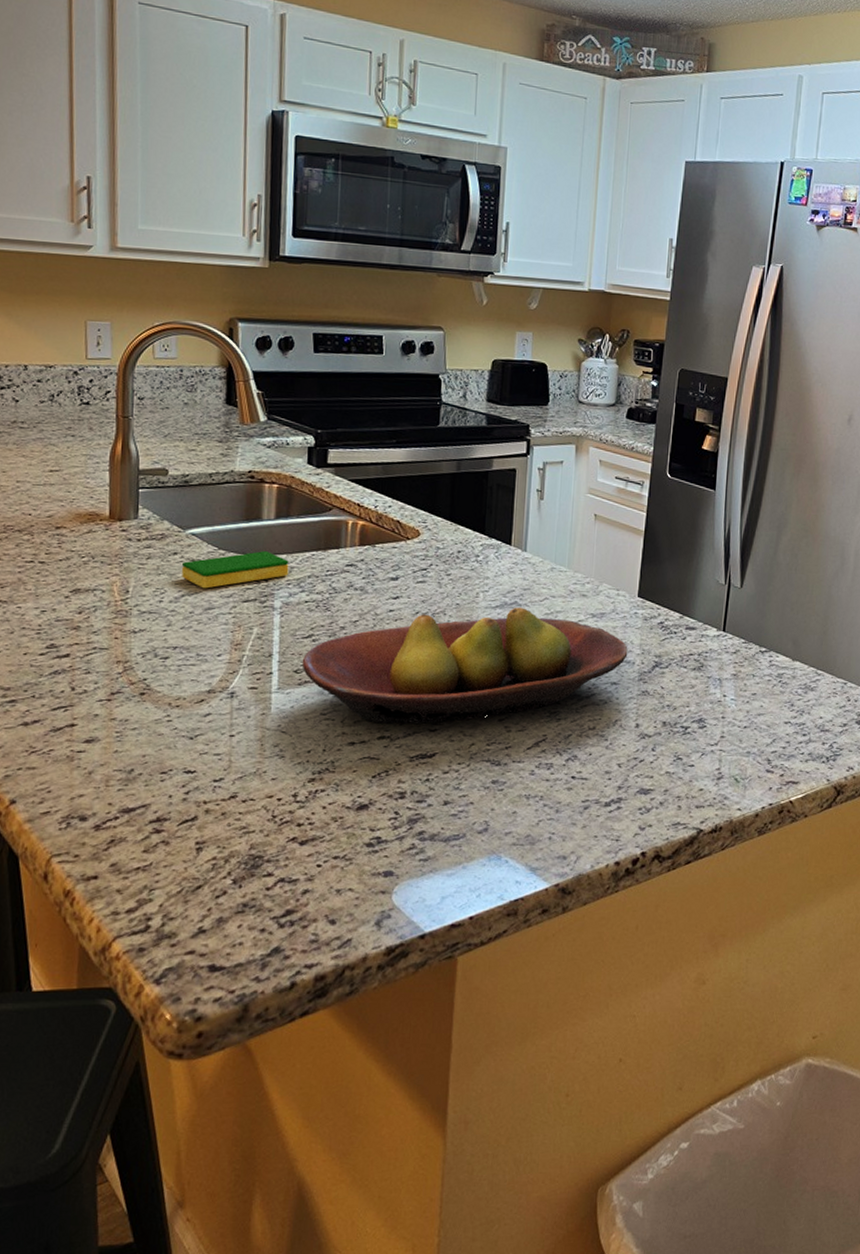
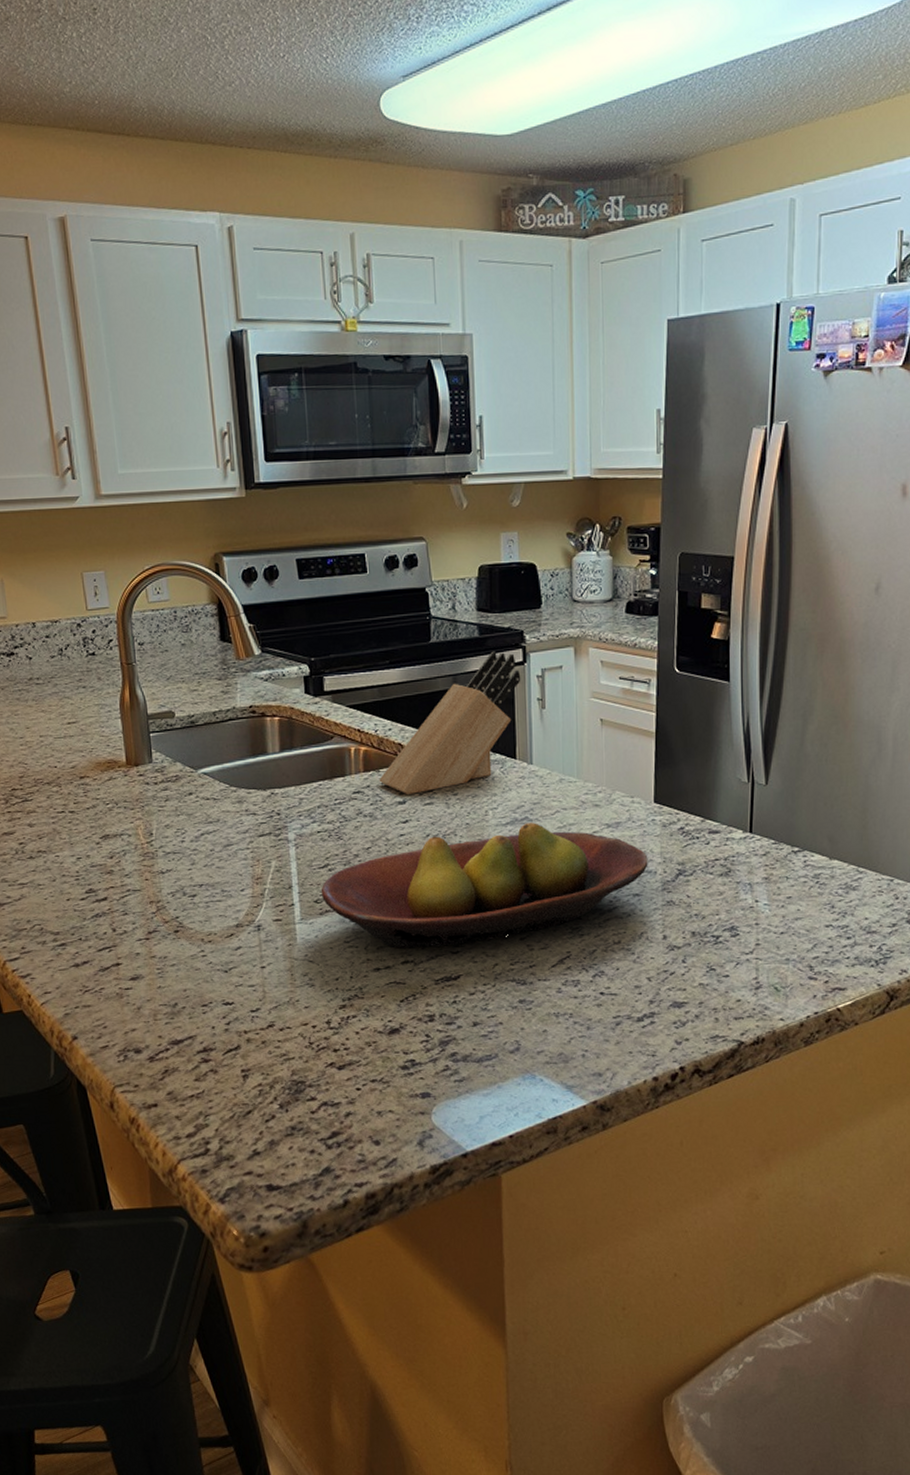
dish sponge: present [181,551,289,589] -> none [197,785,299,826]
knife block: none [373,441,523,572] -> present [379,651,521,795]

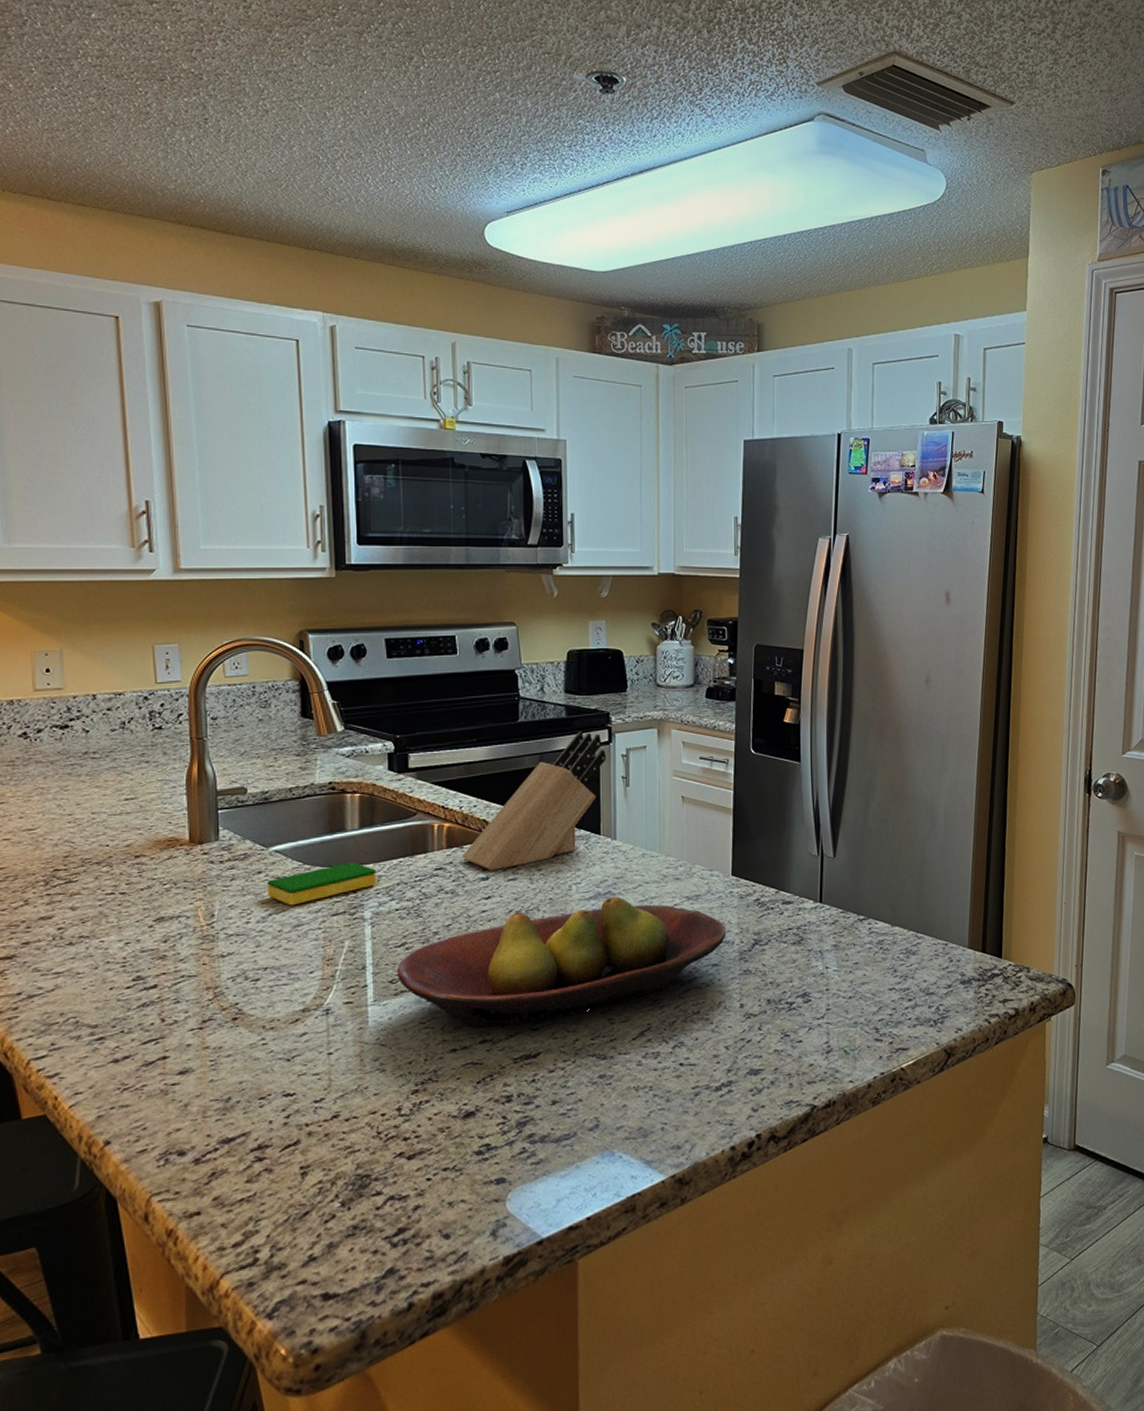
dish sponge: none [197,785,299,826] -> present [266,862,377,906]

